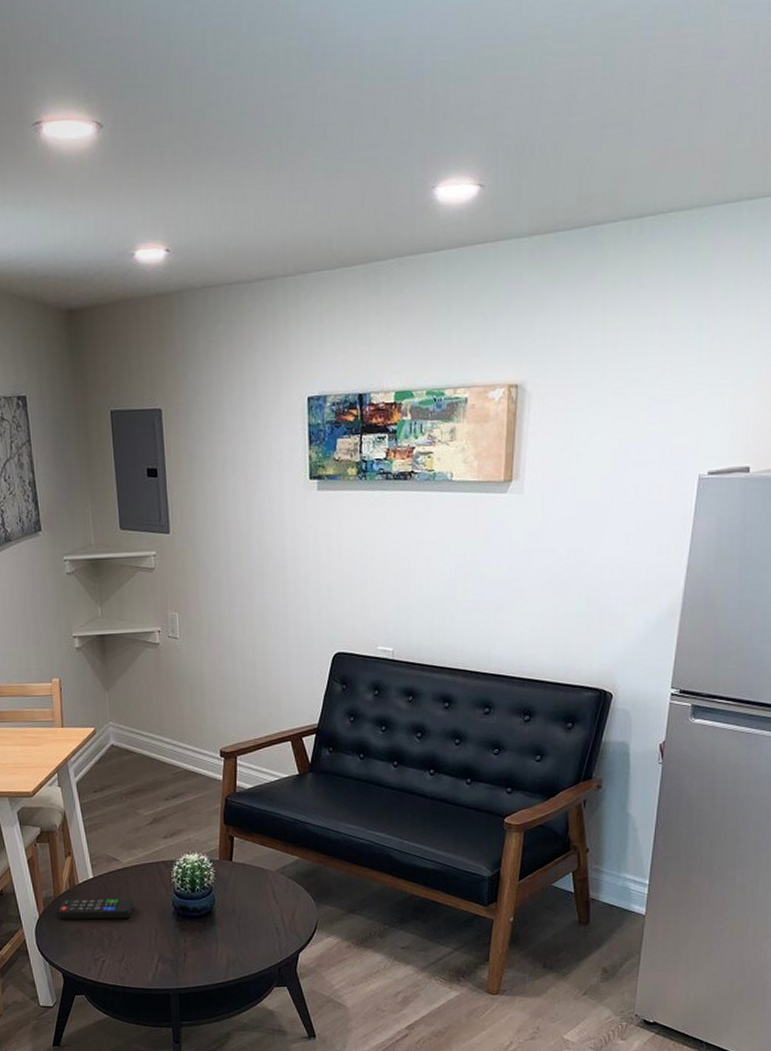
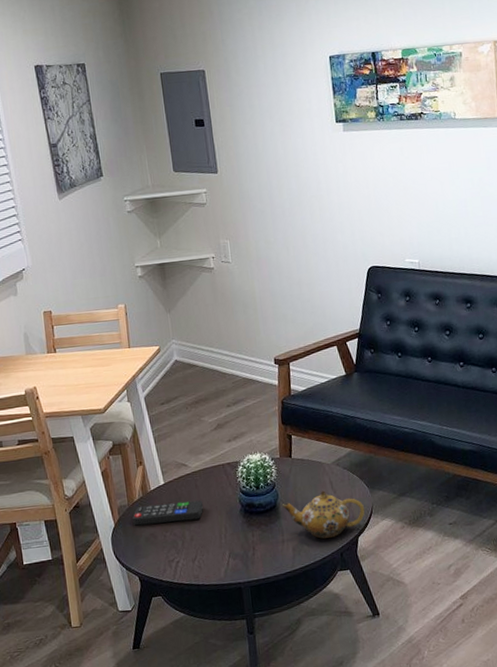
teapot: none [219,900,309,952] -> present [283,490,365,539]

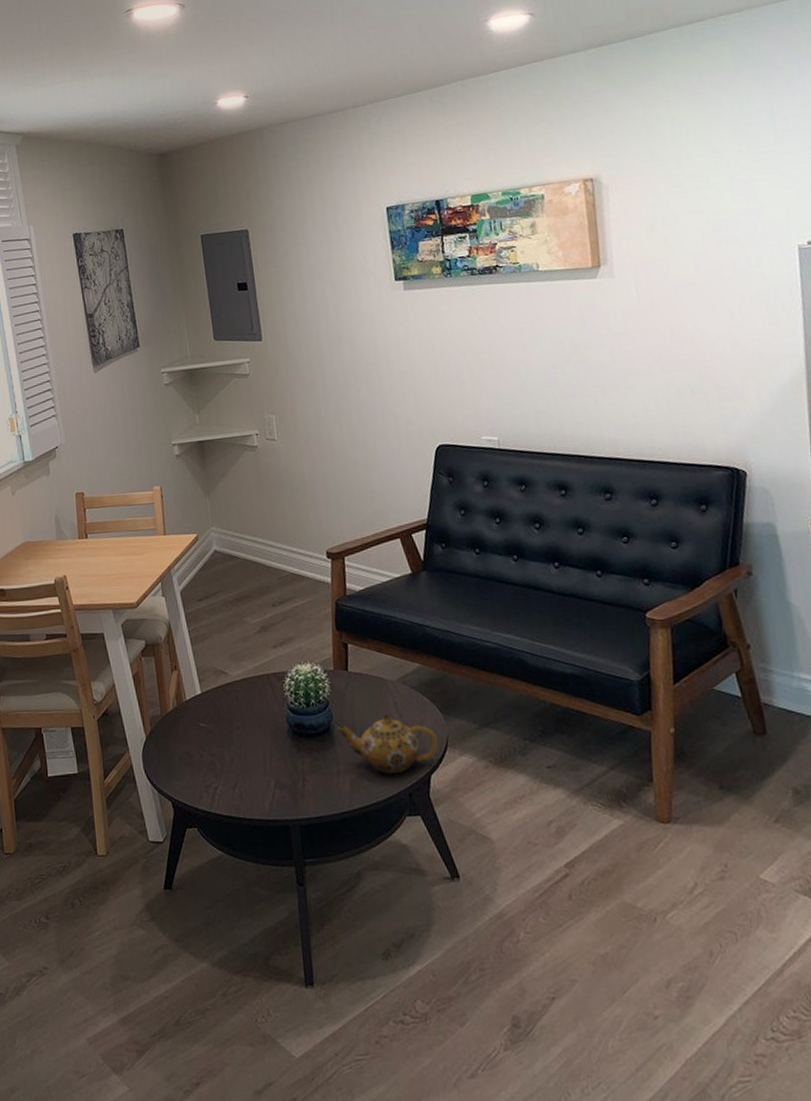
remote control: present [133,500,204,526] -> none [166,715,246,741]

